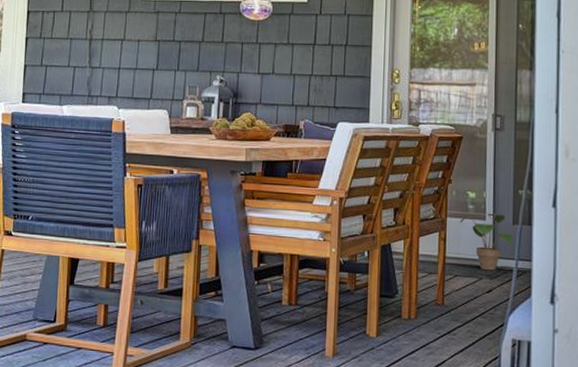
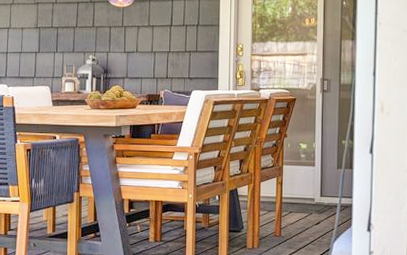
potted plant: present [460,213,514,271] -> none [294,160,338,207]

